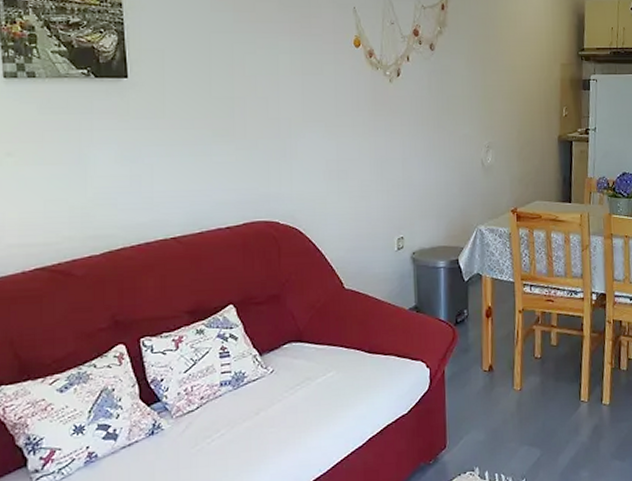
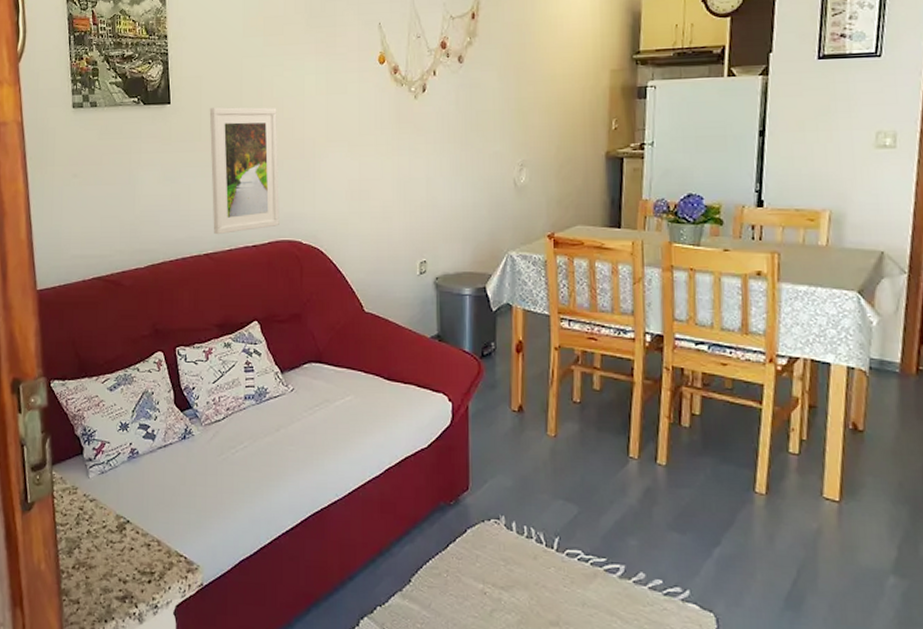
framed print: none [174,84,255,218] -> present [209,107,279,235]

